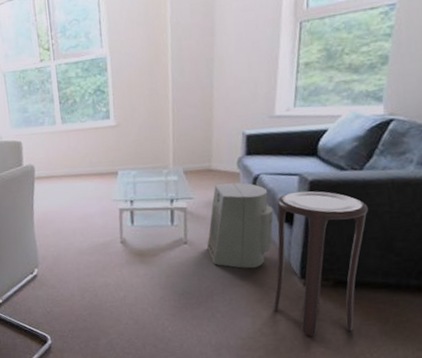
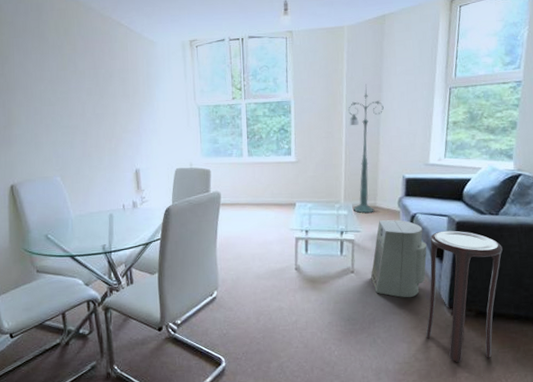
floor lamp: none [174,28,218,178] -> present [348,84,384,214]

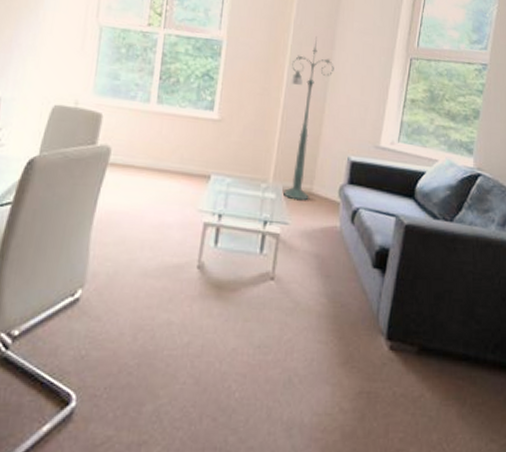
air purifier: present [371,220,427,298] -> none [295,212,368,322]
stool: present [426,230,503,363] -> none [356,234,455,418]

